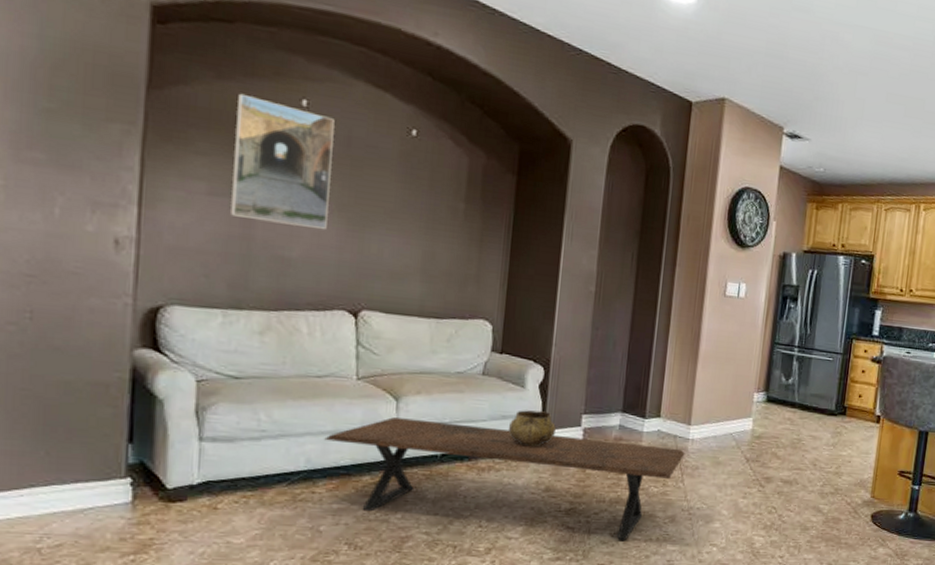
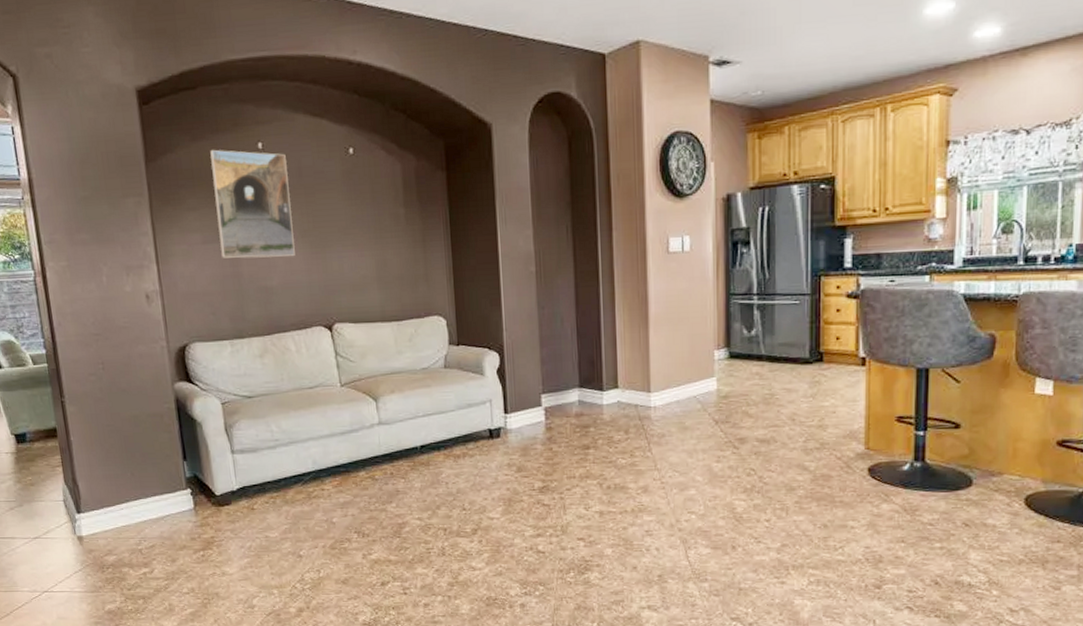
coffee table: present [324,417,685,540] -> none [324,416,649,514]
decorative bowl: present [508,410,556,447] -> none [474,395,518,431]

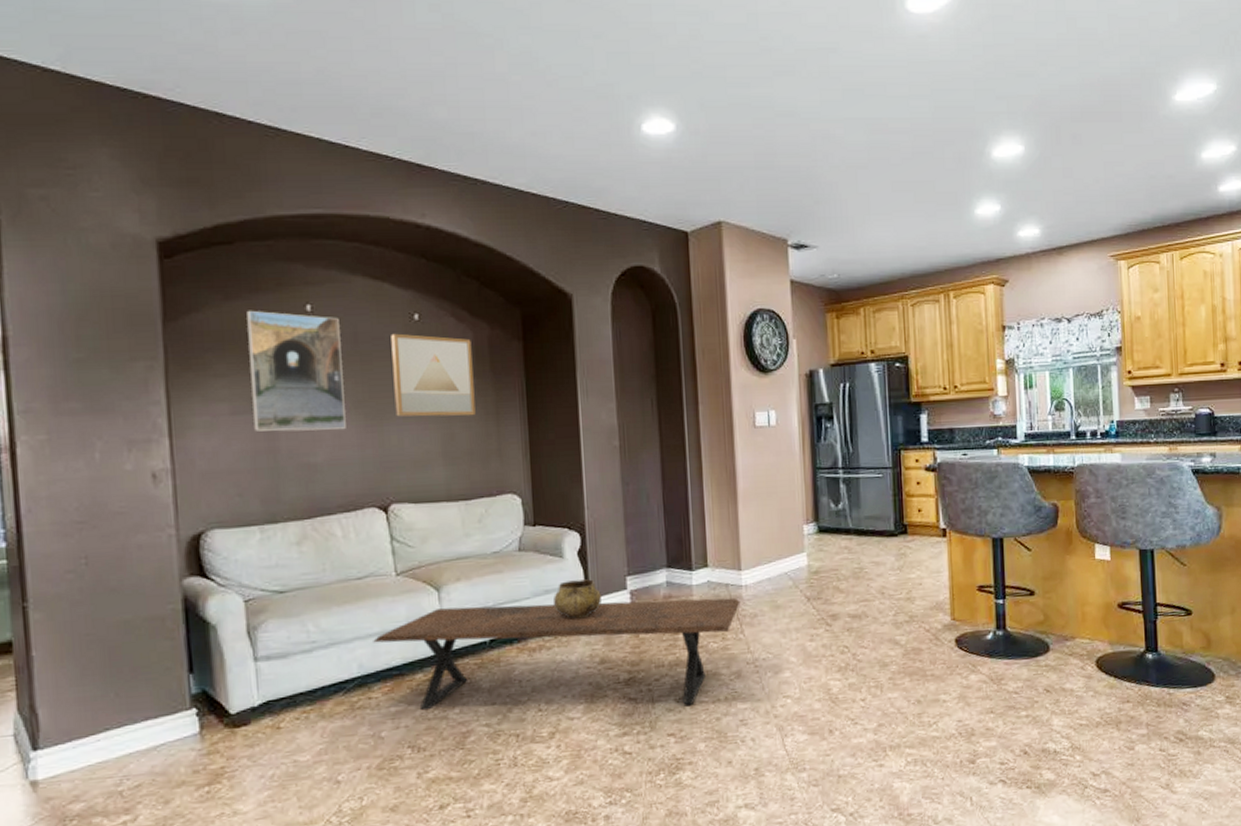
coffee table: none [324,416,649,514] -> present [373,597,741,711]
wall art: none [330,167,405,245] -> present [391,333,476,417]
decorative bowl: none [474,395,518,431] -> present [552,579,601,619]

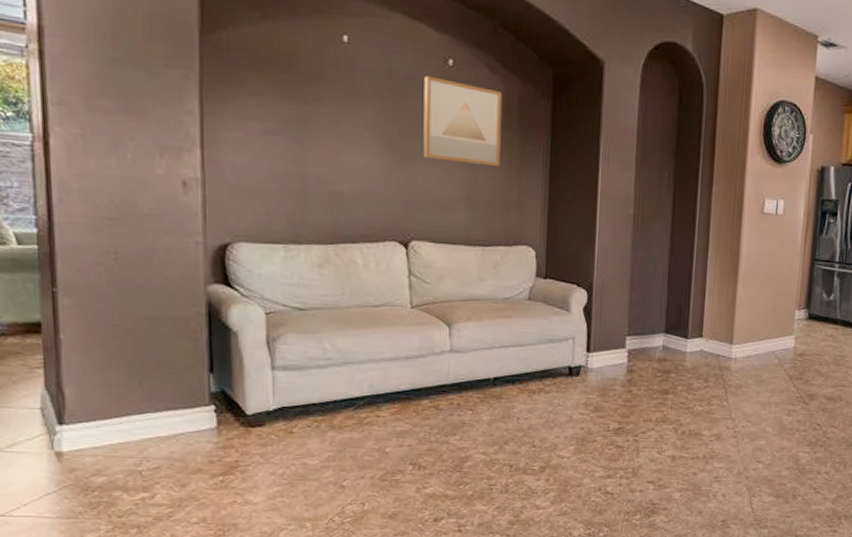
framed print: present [247,310,346,432] -> none [284,32,375,163]
coffee table: present [373,597,741,711] -> none [385,343,728,458]
decorative bowl: present [552,579,601,619] -> none [555,333,601,369]

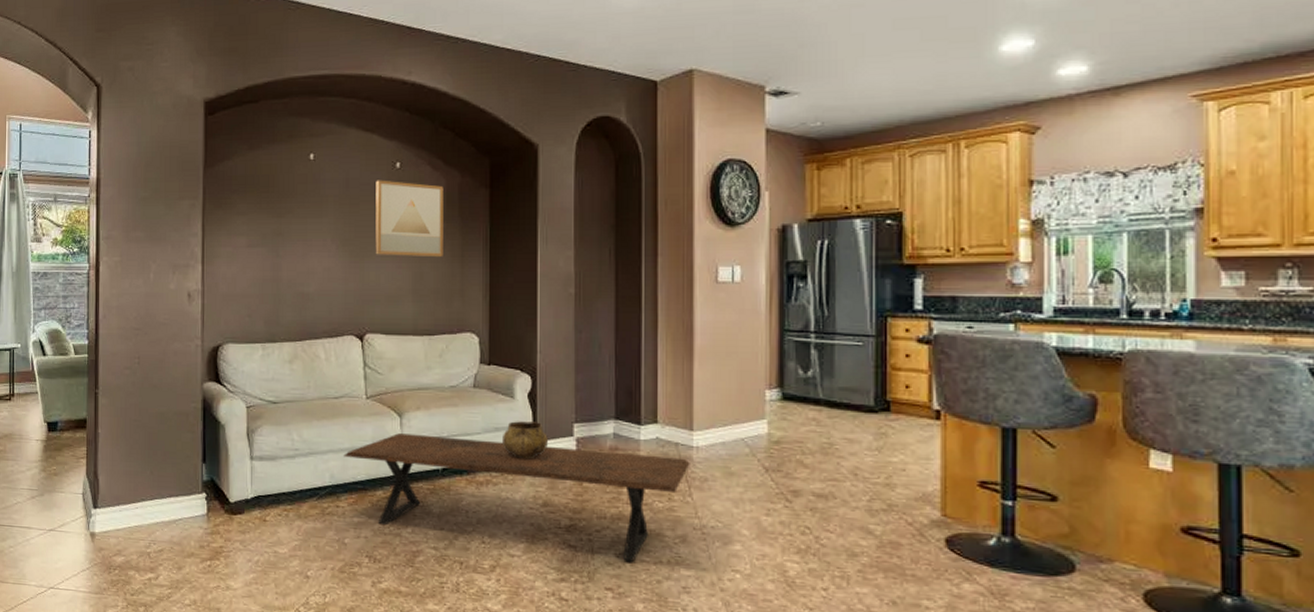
coffee table: none [385,343,728,458] -> present [344,433,690,562]
decorative bowl: none [555,333,601,369] -> present [501,421,548,459]

